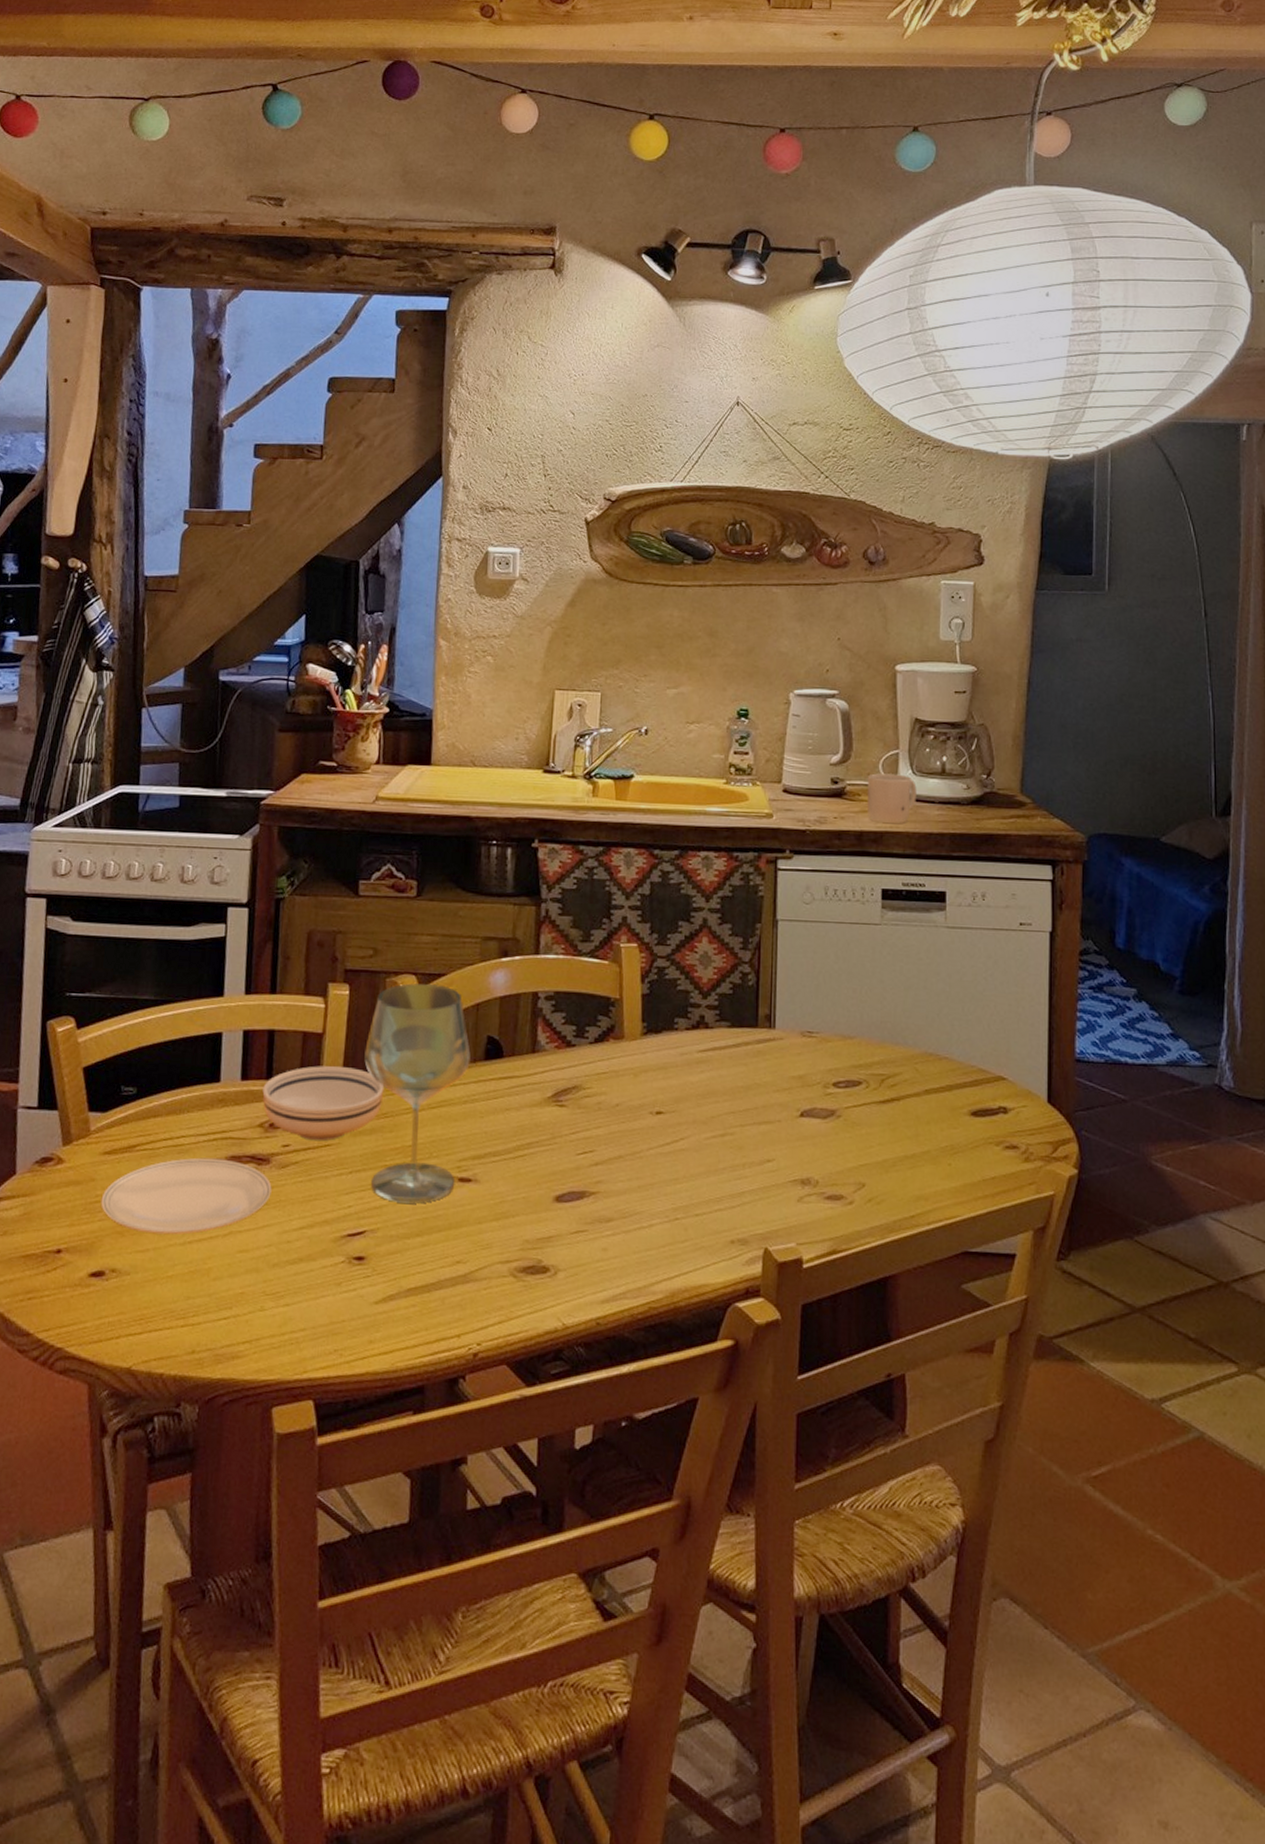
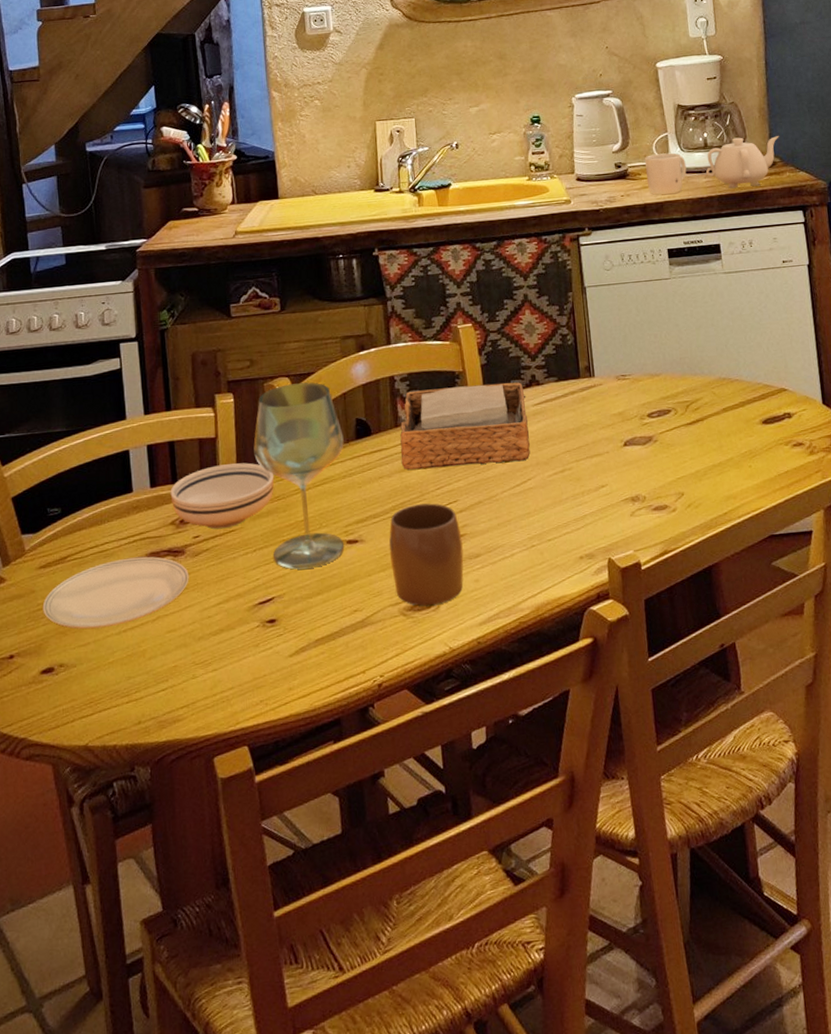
mug: none [506,1147,594,1270] -> present [388,503,464,606]
napkin holder: none [533,1013,691,1116] -> present [400,382,530,470]
teapot: none [940,767,1034,829] -> present [706,136,779,189]

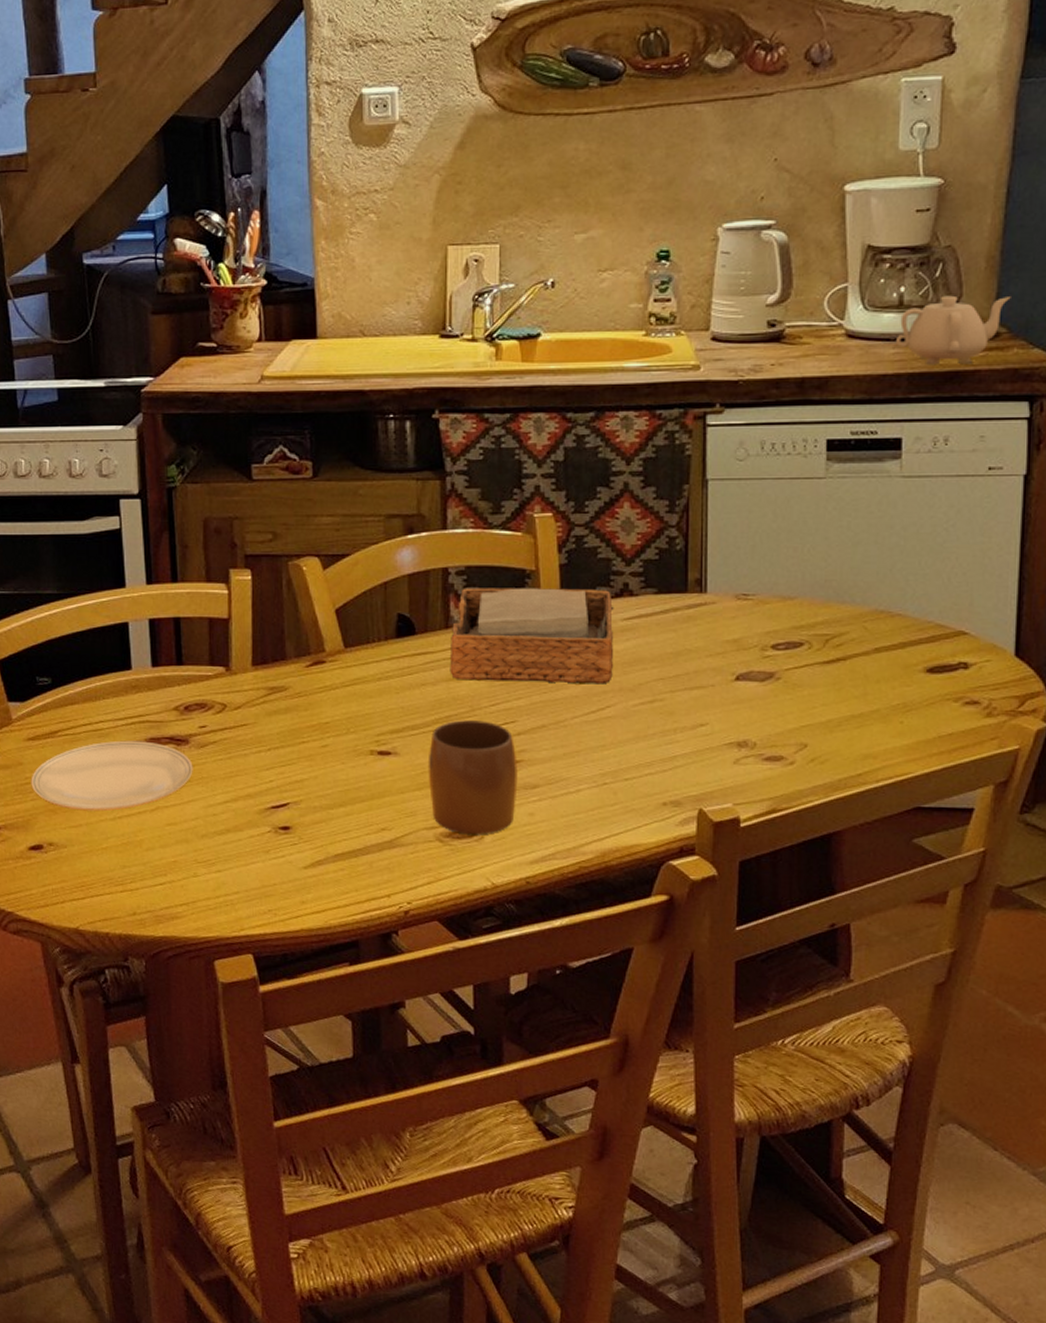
bowl: present [170,462,274,529] -> none [174,650,296,722]
wine glass: present [253,382,345,570] -> none [273,565,381,777]
mug: present [644,153,687,195] -> none [809,311,869,368]

